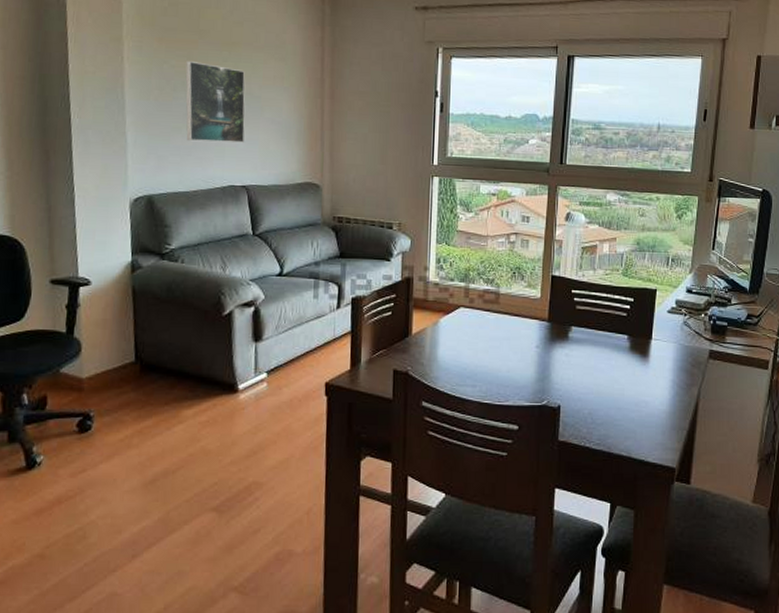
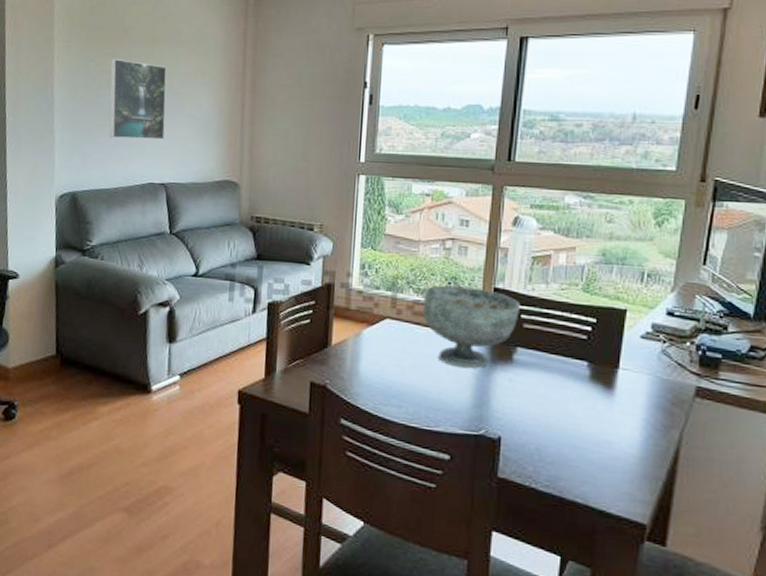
decorative bowl: none [493,275,573,348] -> present [423,285,520,369]

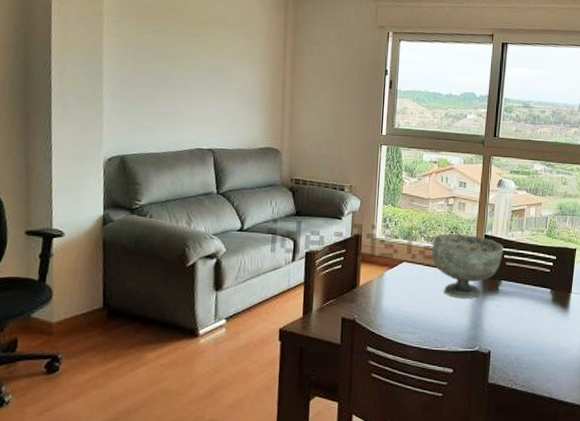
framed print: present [109,58,167,140] -> none [158,35,215,110]

